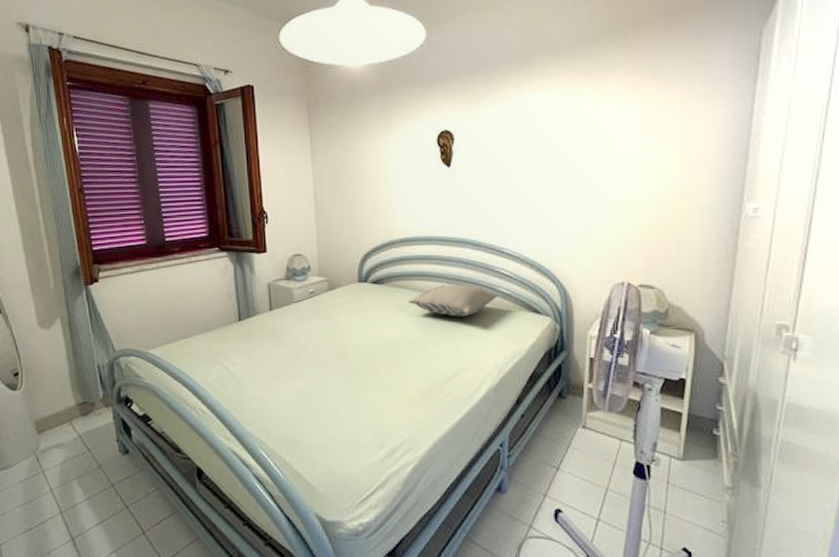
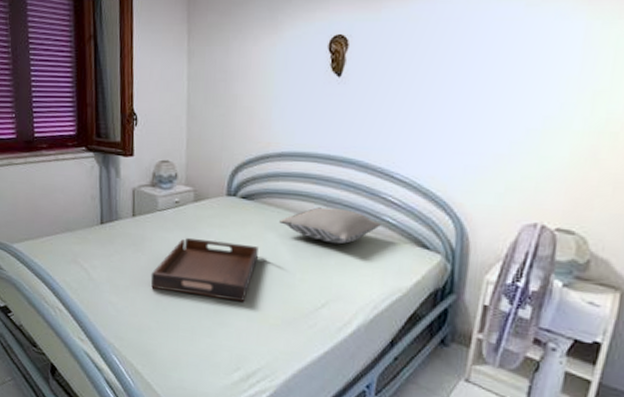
serving tray: none [292,325,392,381] -> present [150,237,258,302]

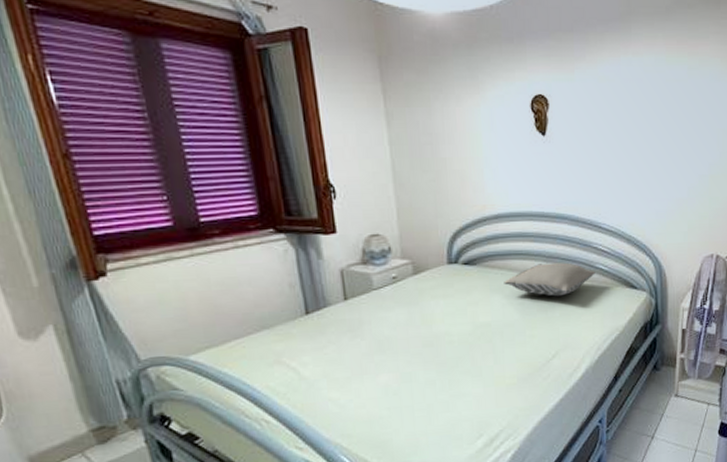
serving tray: present [150,237,258,302] -> none [374,310,487,374]

